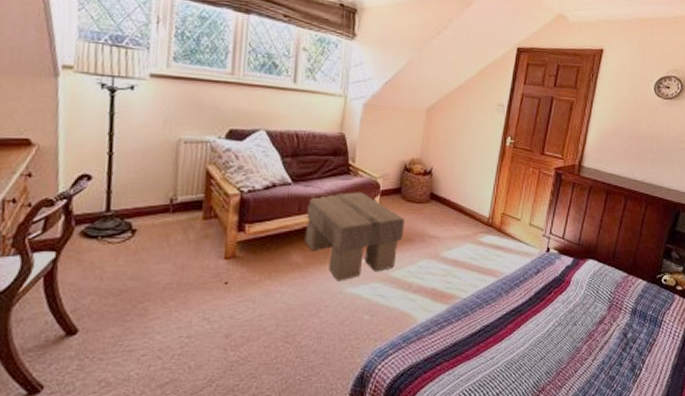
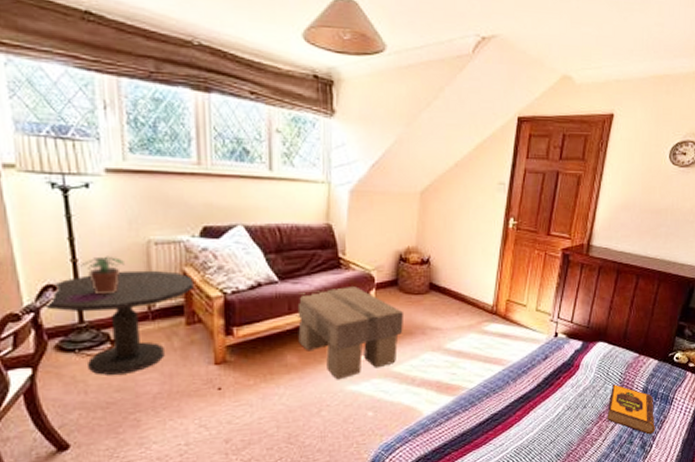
side table: none [69,165,215,263] -> present [35,270,194,375]
potted plant: none [115,151,155,187] -> present [80,256,124,295]
hardback book: none [596,303,644,357] -> present [607,384,655,435]

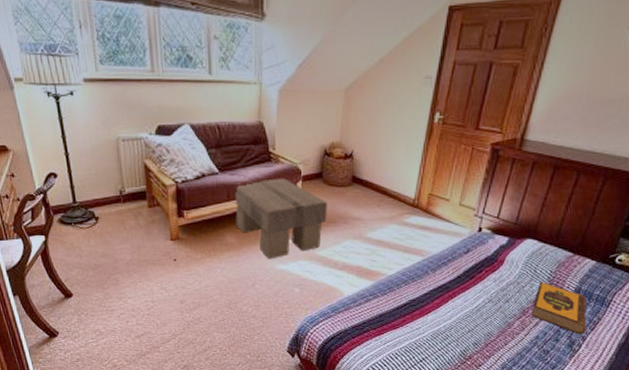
side table: present [35,270,194,375] -> none [43,162,153,244]
potted plant: present [80,256,124,295] -> none [71,150,101,182]

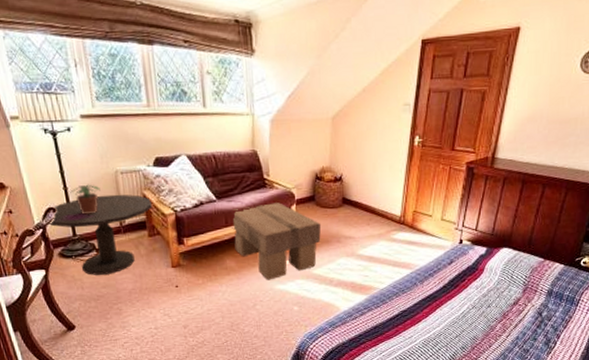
side table: none [43,162,153,244] -> present [41,194,152,275]
potted plant: none [71,150,101,182] -> present [70,184,101,215]
hardback book: present [531,282,587,334] -> none [511,286,560,333]

